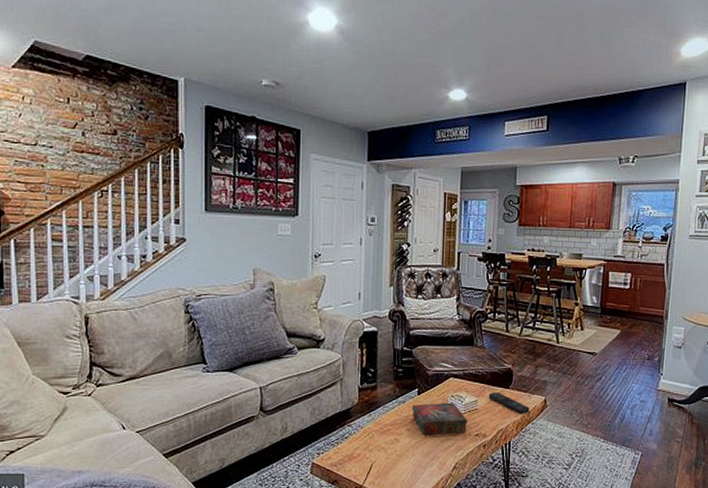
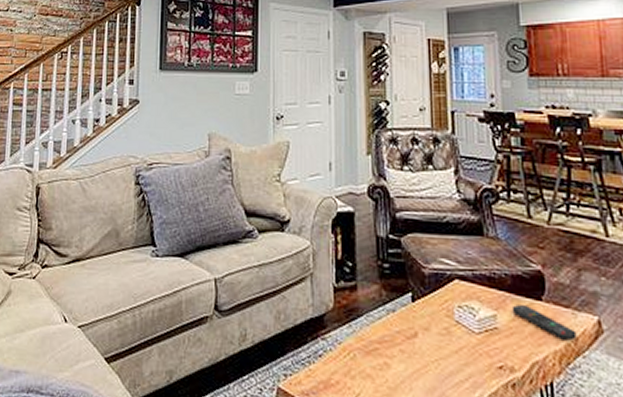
book: present [412,402,467,435] -> none [405,315,485,363]

